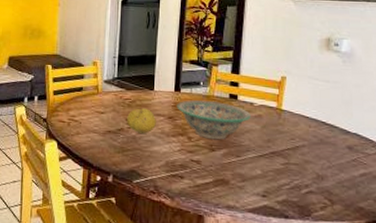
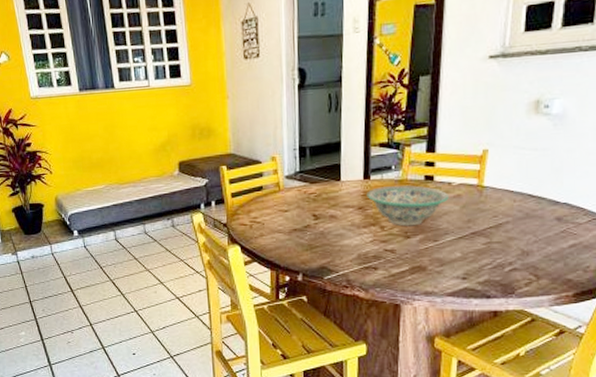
fruit: present [127,108,156,134] -> none [313,201,345,228]

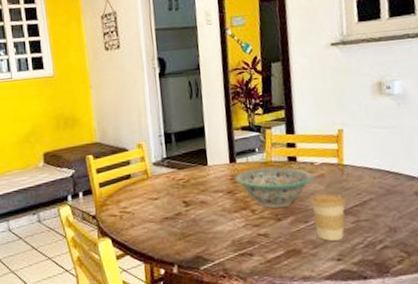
coffee cup: none [443,215,479,260] -> present [311,194,346,241]

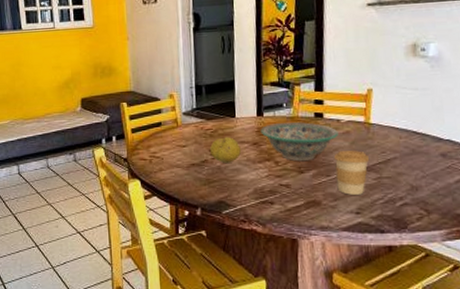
fruit: none [183,186,216,215] -> present [210,137,241,163]

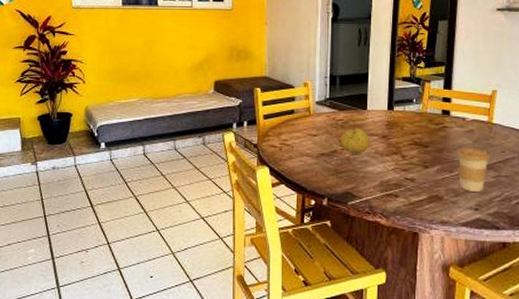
decorative bowl: present [260,122,338,162] -> none [390,117,463,157]

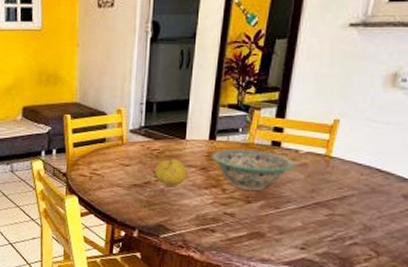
decorative bowl: none [390,117,463,157] -> present [211,148,295,191]
coffee cup: present [458,148,489,192] -> none [284,183,323,230]

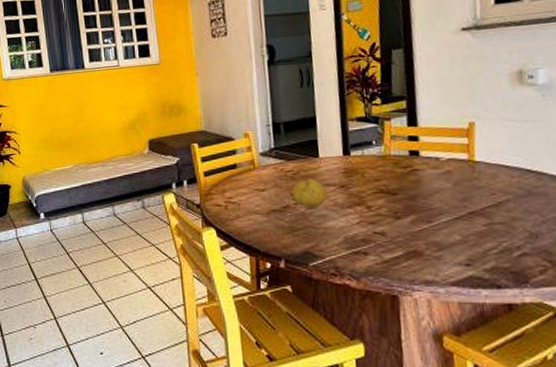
decorative bowl: present [211,148,295,191] -> none [348,161,439,206]

